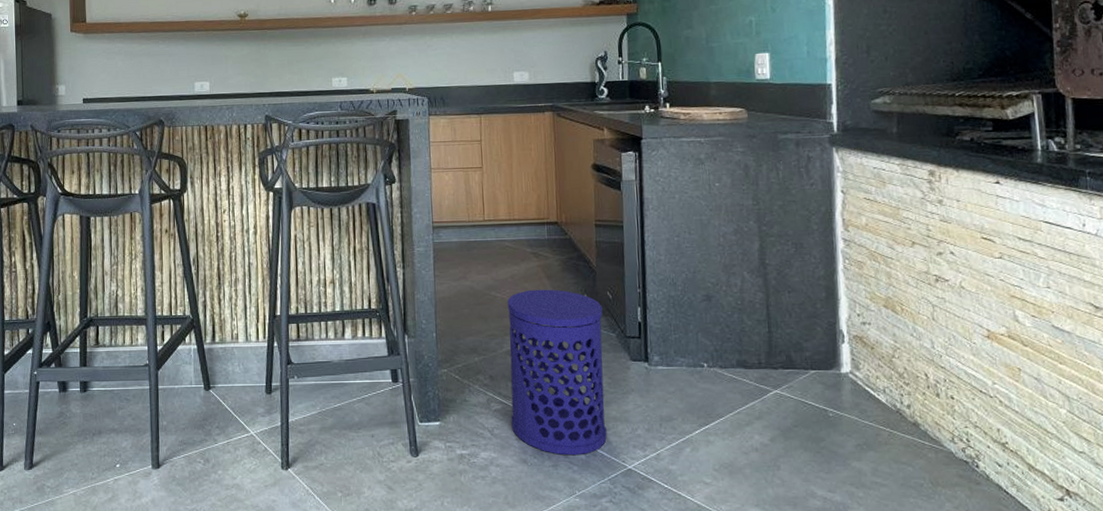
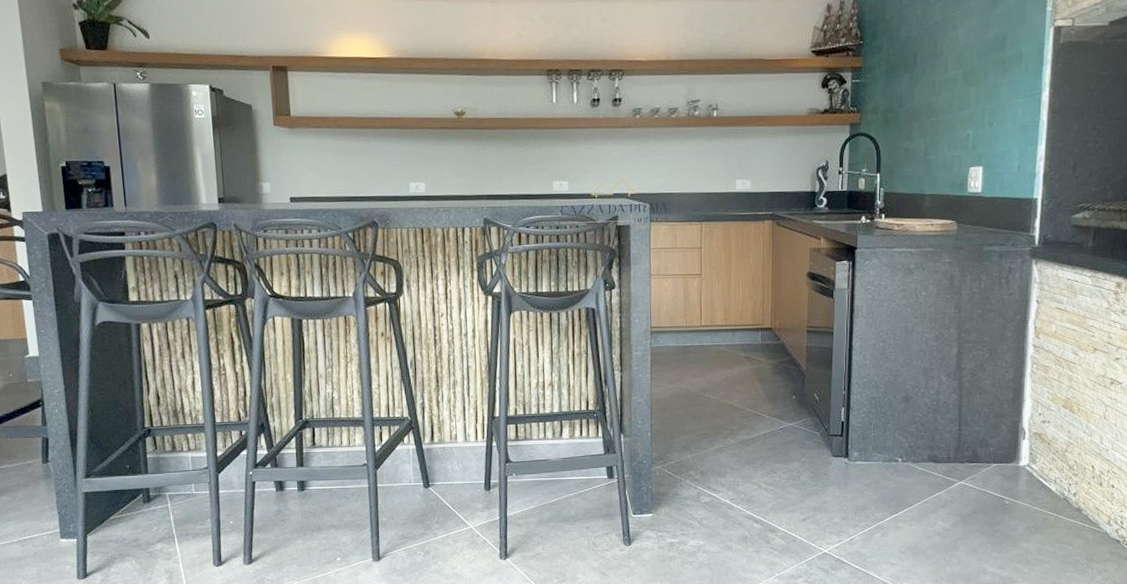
waste bin: present [507,289,607,456] -> none [719,391,809,542]

